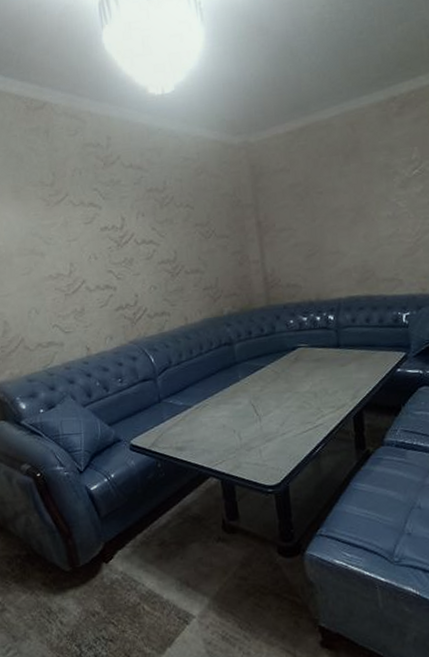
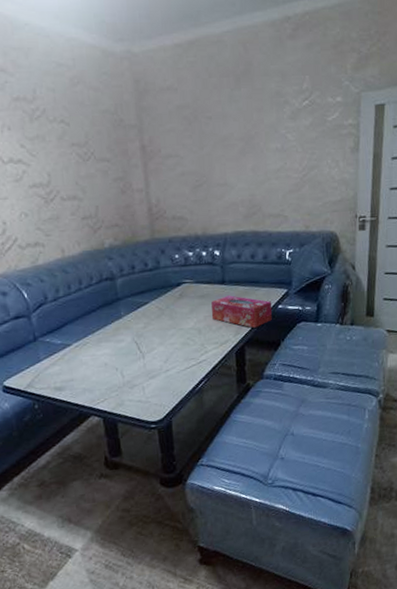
tissue box: none [326,359,391,392] -> present [211,295,273,328]

